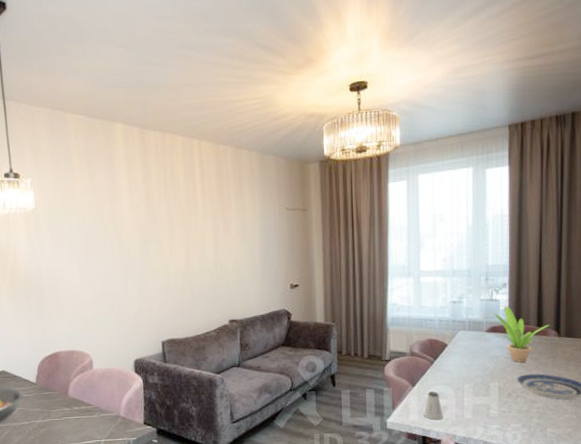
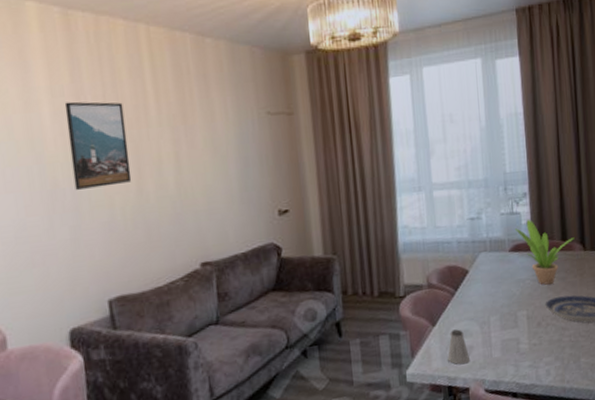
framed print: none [138,196,183,260] -> present [64,101,132,190]

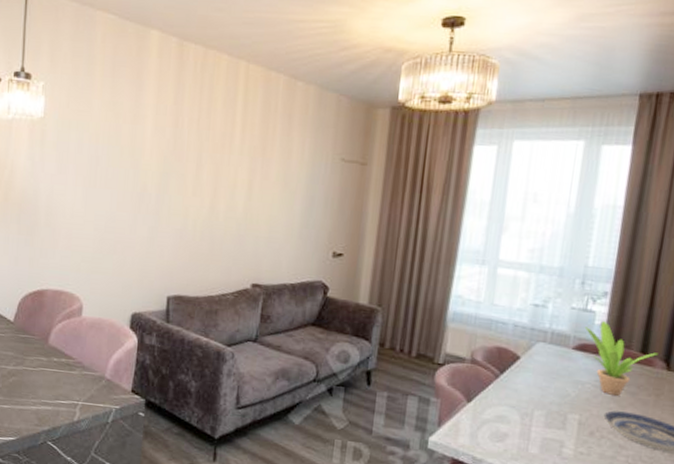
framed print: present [64,101,132,190] -> none [159,120,213,199]
saltshaker: present [447,329,470,365] -> none [477,411,502,450]

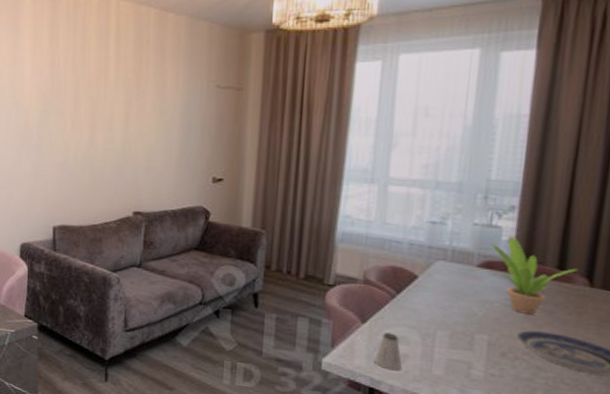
saltshaker: none [477,411,502,450] -> present [374,332,402,371]

